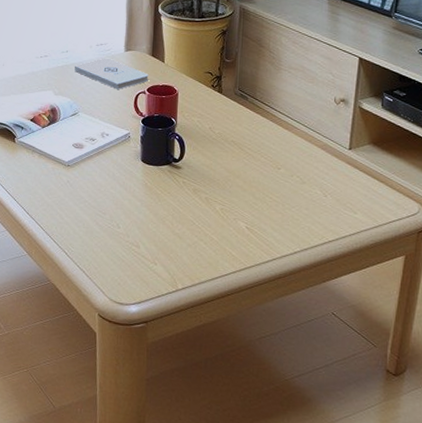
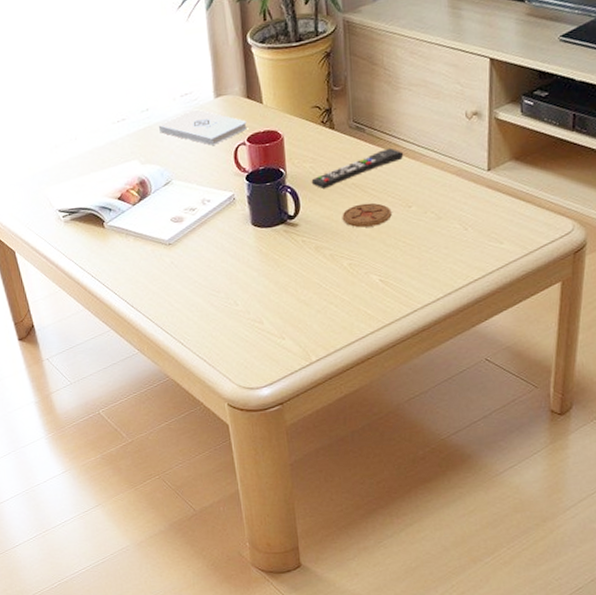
remote control: none [197,116,279,142] -> present [311,148,404,190]
coaster: none [219,159,263,180] -> present [342,202,392,228]

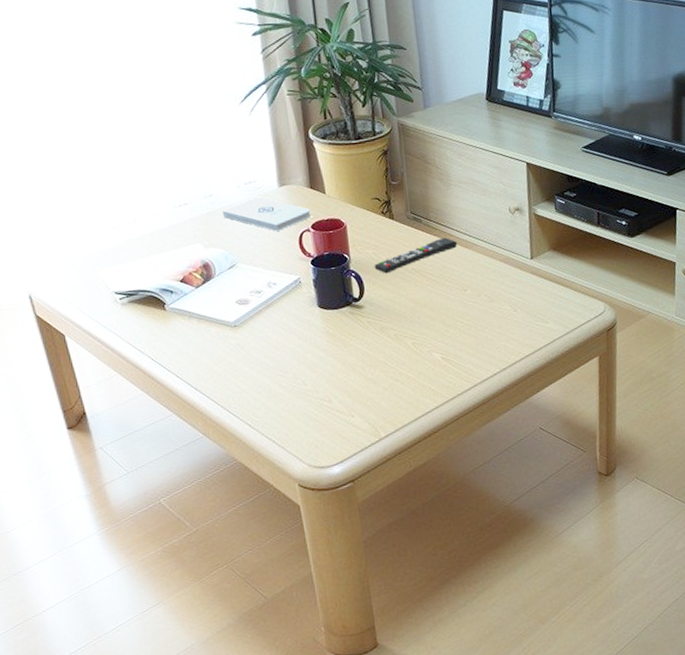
coaster: present [342,202,392,228] -> none [404,286,450,310]

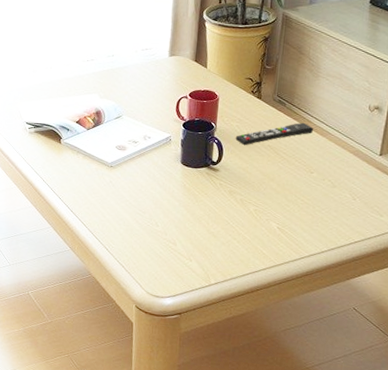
notepad: present [223,197,311,231] -> none [120,62,191,94]

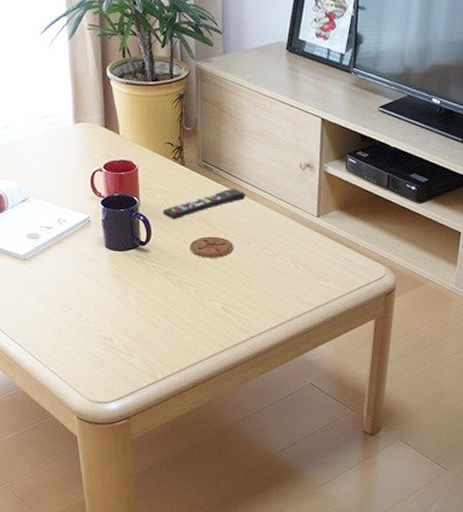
coaster: none [255,163,297,183] -> present [189,236,234,258]

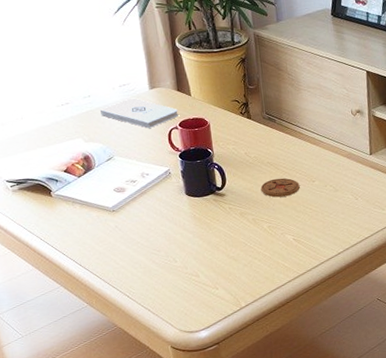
notepad: none [18,132,104,168] -> present [100,98,179,128]
remote control: present [162,188,246,220] -> none [234,135,307,167]

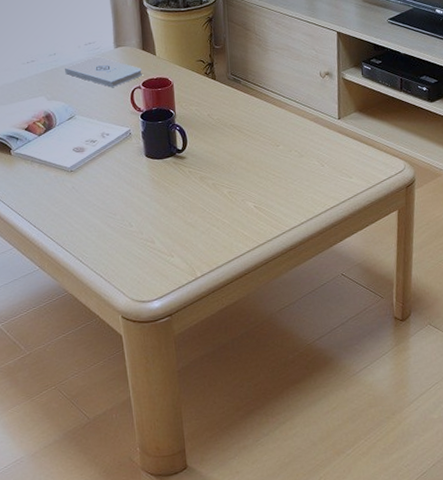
coaster: present [260,178,300,198] -> none [222,141,263,162]

